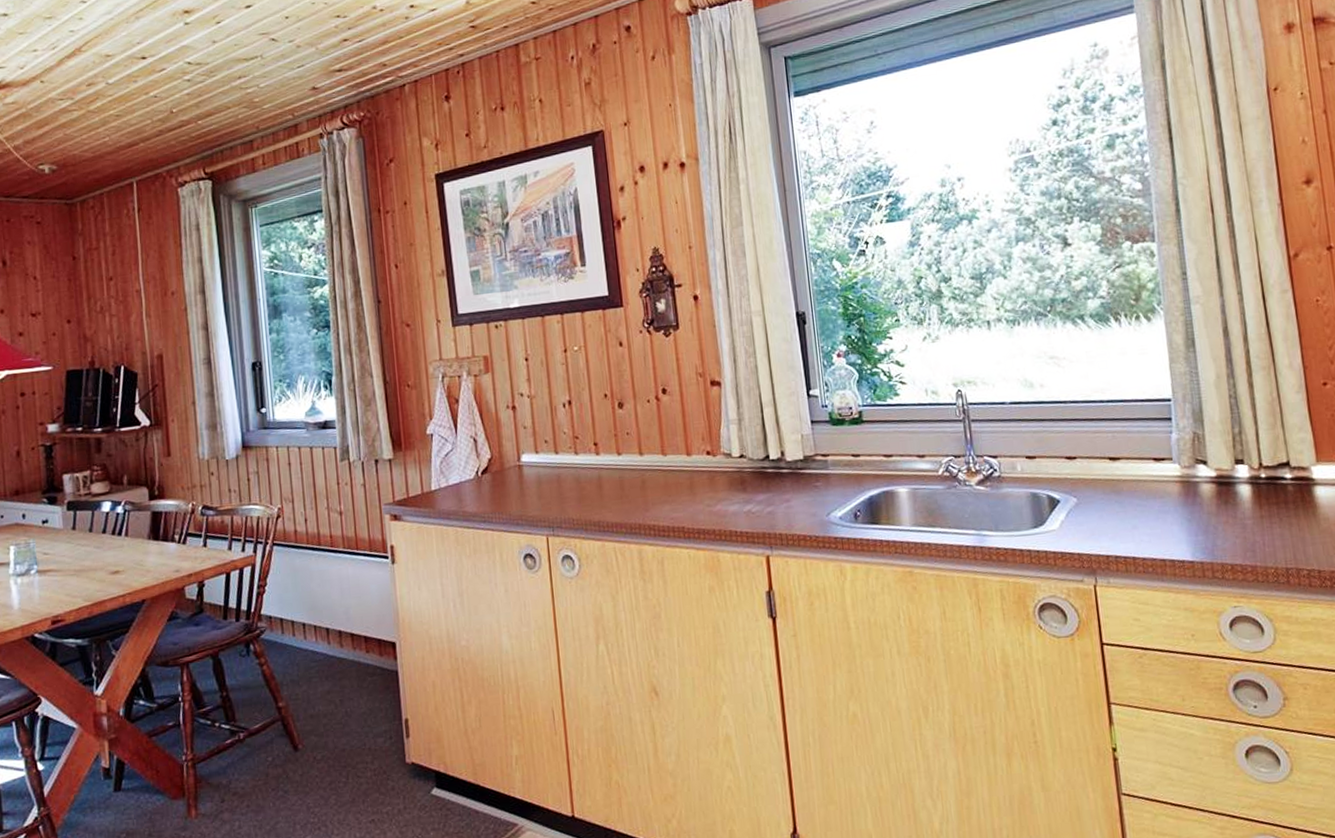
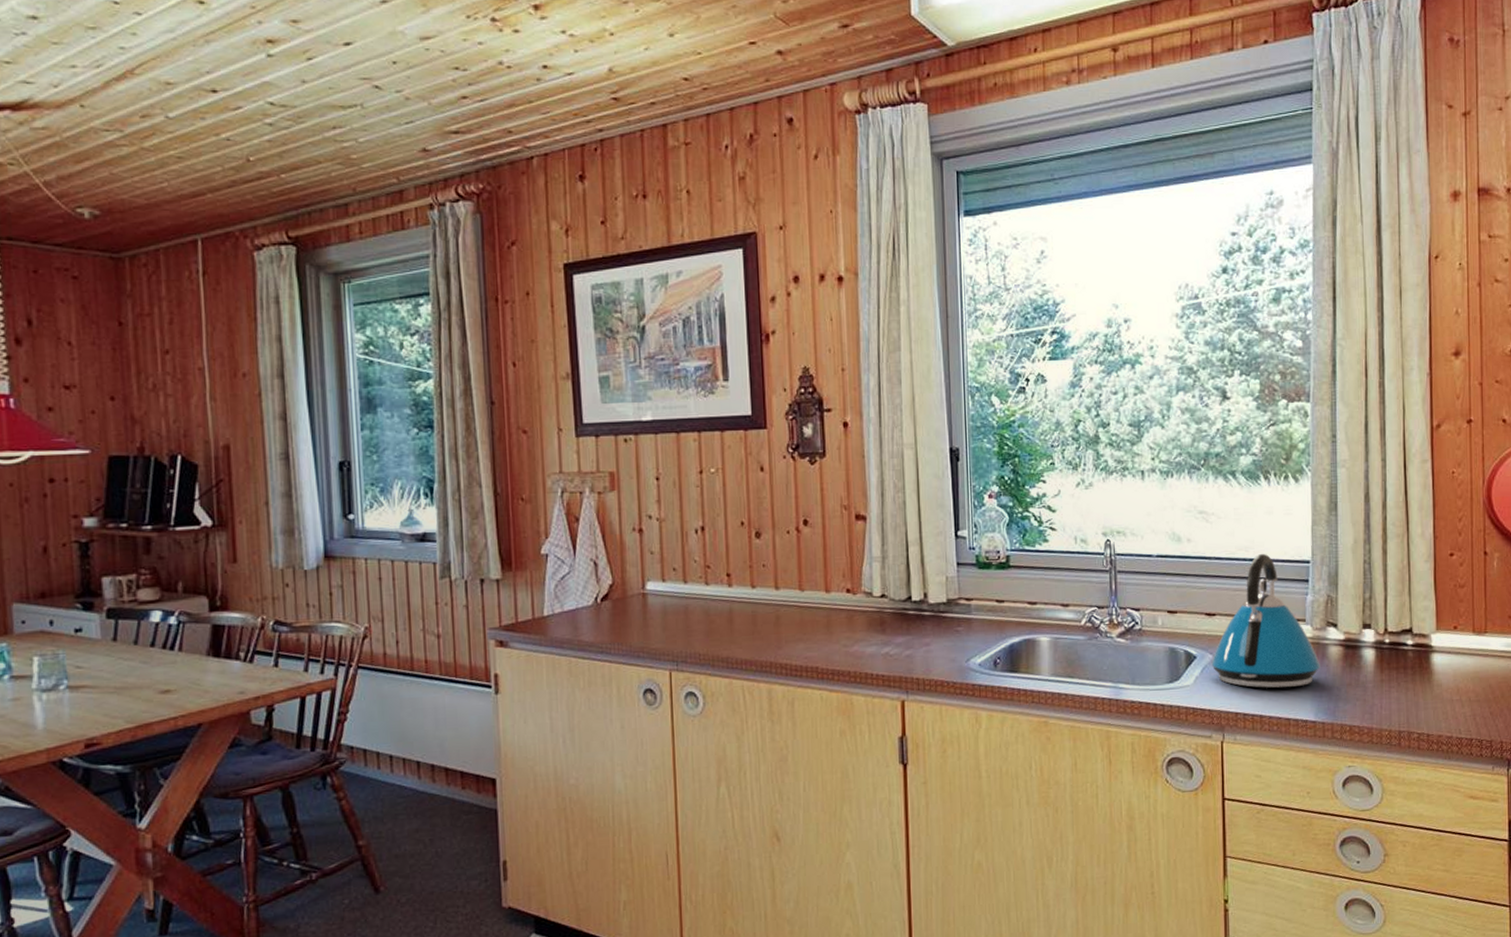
kettle: none [1076,394,1193,530] -> present [1211,553,1320,689]

